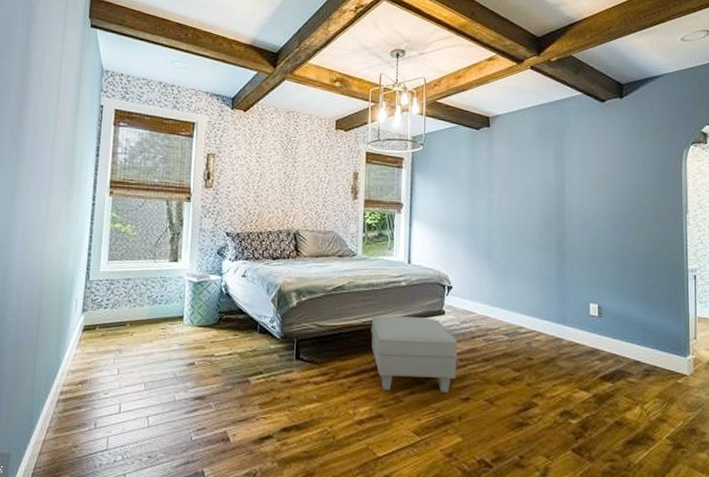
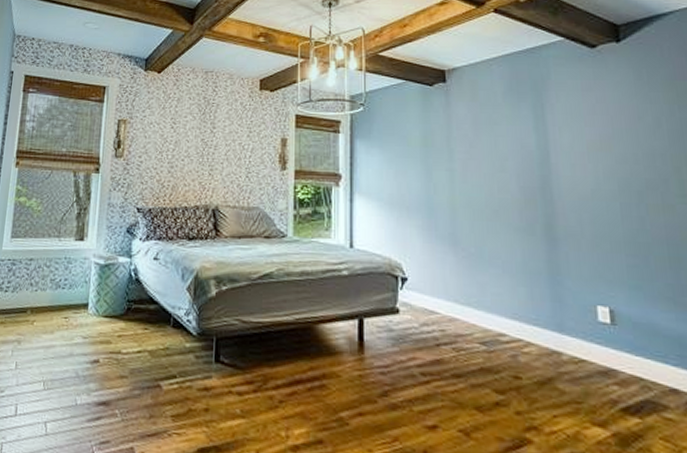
ottoman: present [371,316,458,392] -> none [306,312,418,417]

